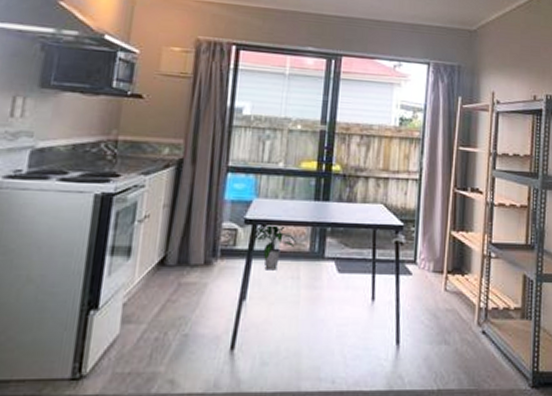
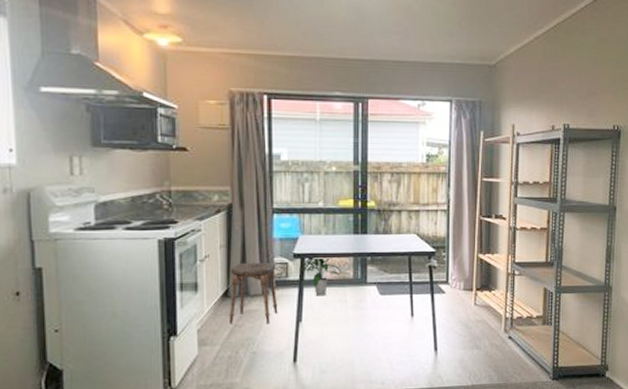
stool: none [161,225,224,301] -> present [228,262,278,324]

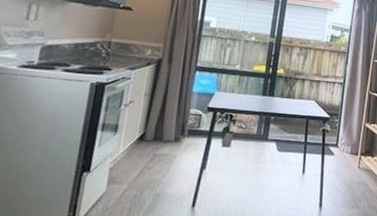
stool: present [228,262,278,324] -> none [139,110,191,169]

